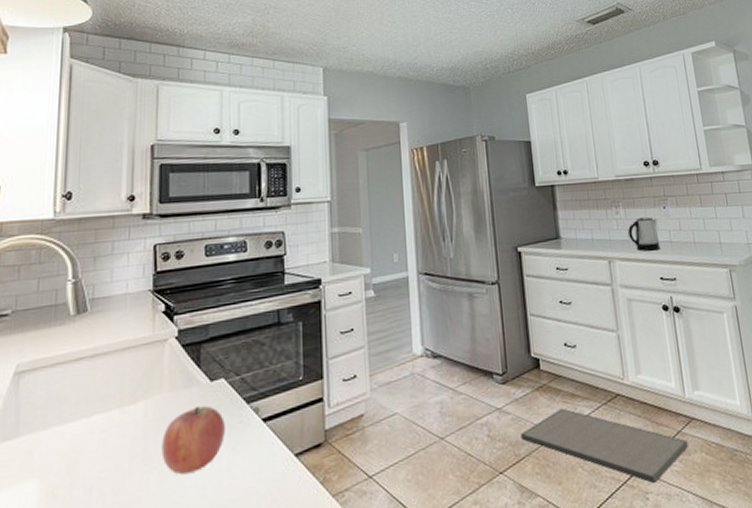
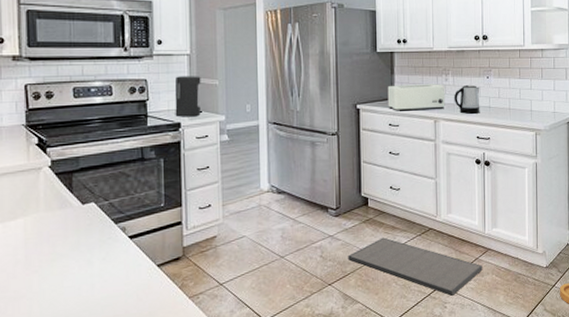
fruit: present [161,406,227,474] -> none [41,224,98,277]
coffee maker: none [314,224,343,273] -> present [174,76,201,117]
toaster: none [550,218,619,253] -> present [387,84,445,111]

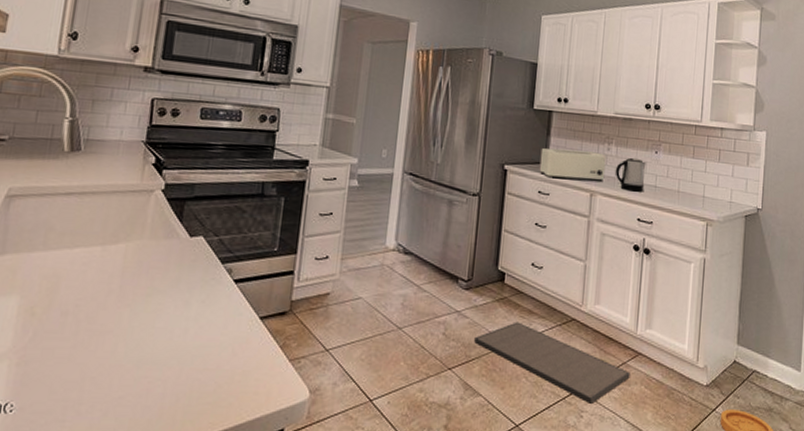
coffee maker: present [174,76,201,117] -> none [304,109,338,156]

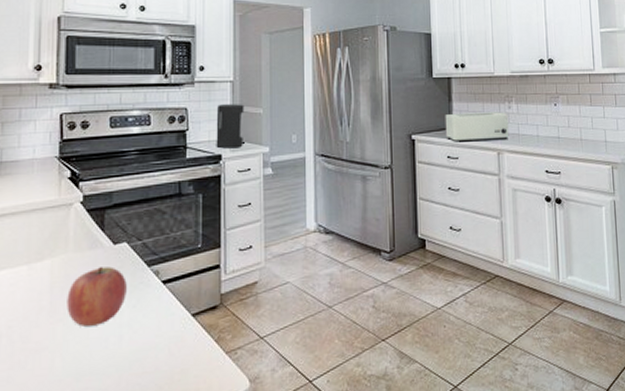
fruit: none [135,258,199,316] -> present [67,266,128,327]
coffee maker: none [304,109,338,156] -> present [216,104,244,149]
doormat: present [474,322,630,404] -> none [404,285,558,356]
kettle: present [615,157,646,192] -> none [518,112,548,145]

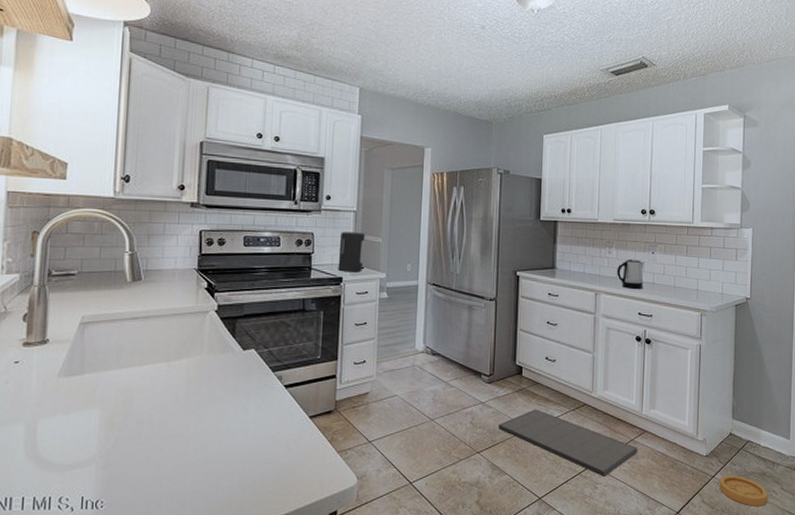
fruit: present [67,266,128,327] -> none [200,369,254,419]
doormat: none [404,285,558,356] -> present [498,409,638,476]
toaster: present [445,112,509,142] -> none [548,254,608,283]
kettle: none [518,112,548,145] -> present [616,258,644,289]

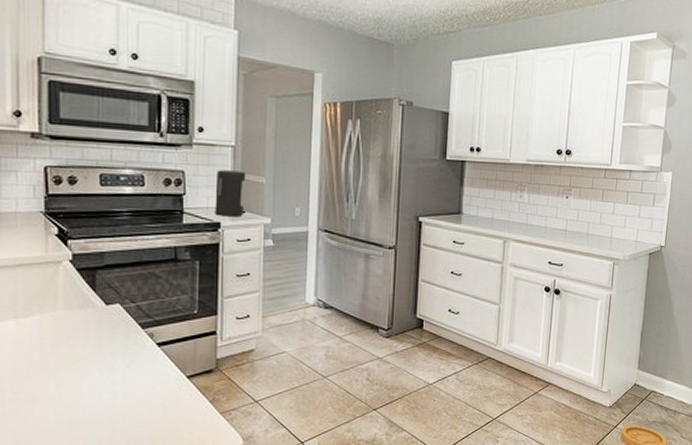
doormat: present [498,409,638,476] -> none [397,363,541,430]
kettle: present [616,258,644,289] -> none [527,203,557,236]

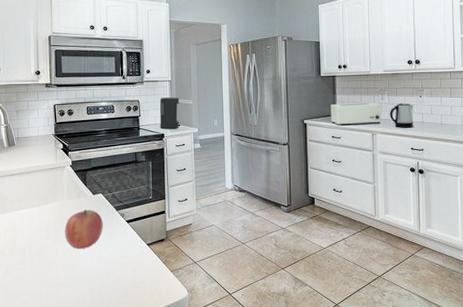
fruit: none [58,326,122,382] -> present [64,210,104,249]
toaster: none [453,198,519,229] -> present [330,102,382,126]
kettle: none [527,203,557,236] -> present [389,102,414,128]

